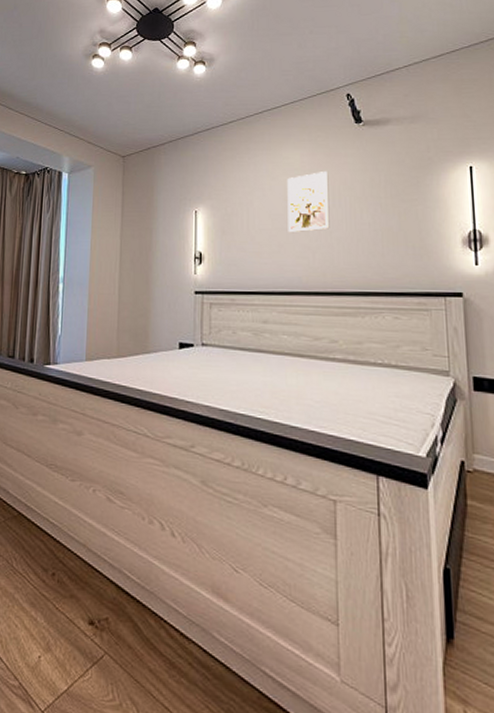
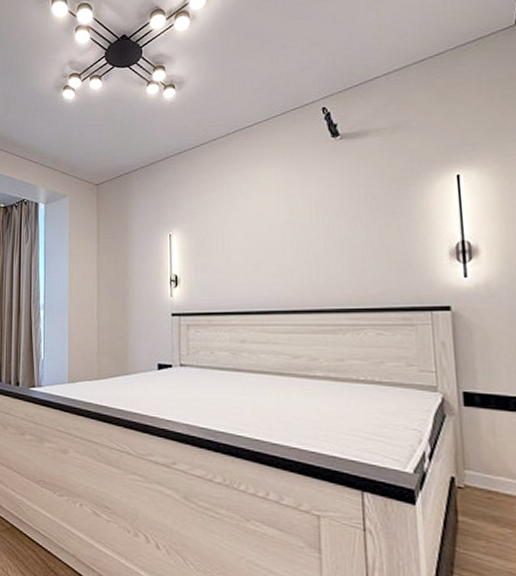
wall art: present [287,172,330,233] -> none [262,189,308,253]

